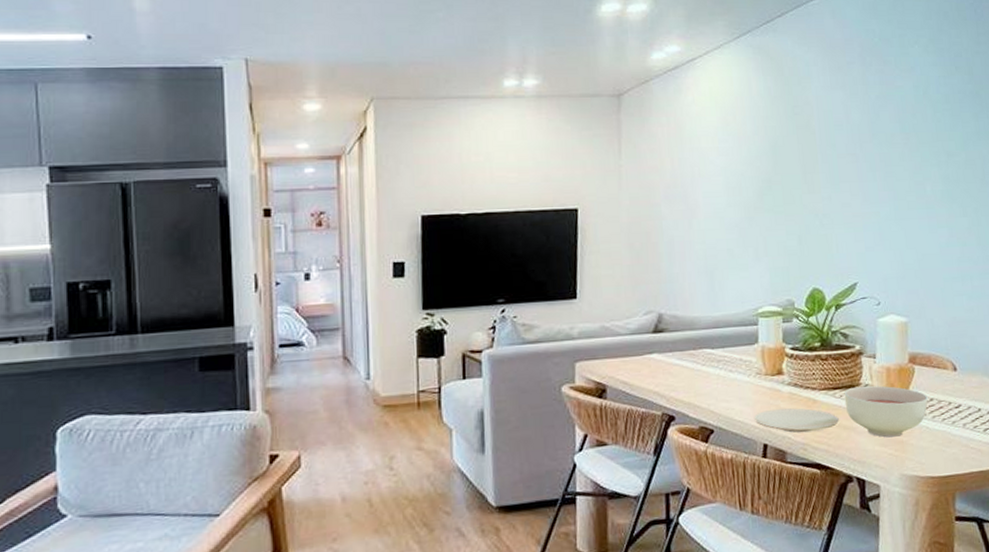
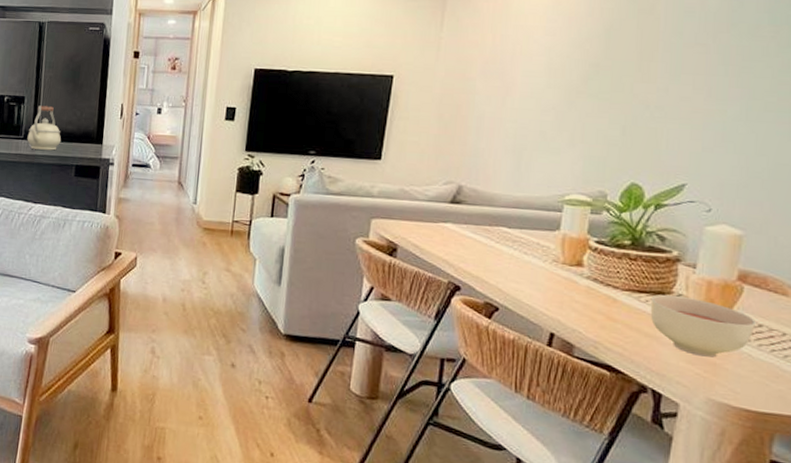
kettle: none [121,288,174,346] -> present [27,105,62,151]
plate: present [753,408,839,433] -> none [543,299,640,332]

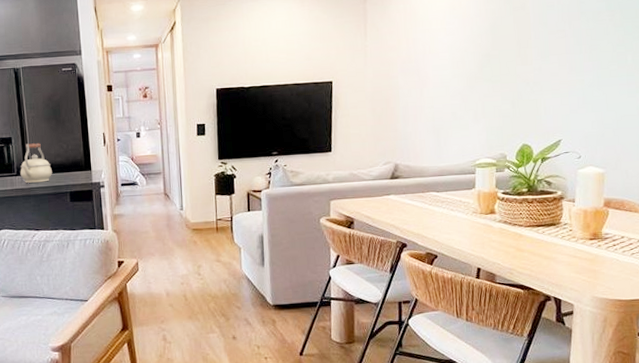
bowl: present [650,294,756,358] -> none [546,224,619,267]

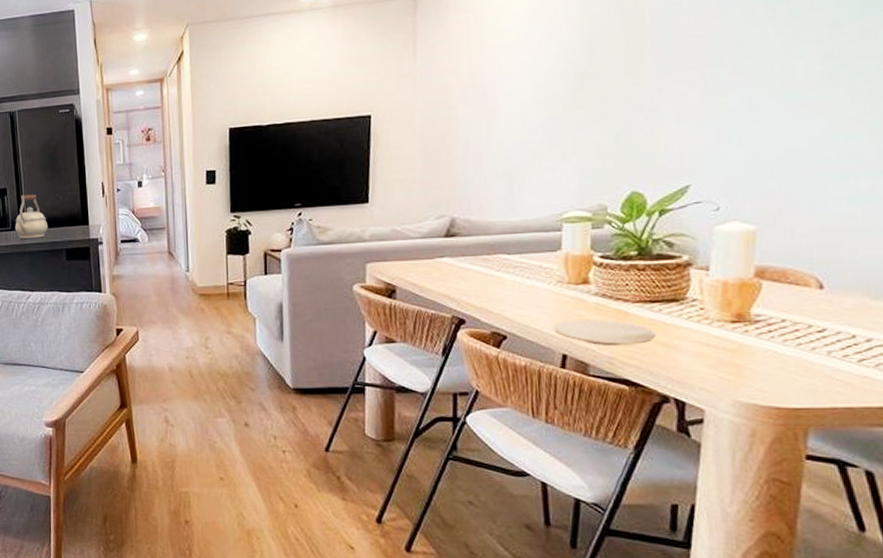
plate: none [470,240,541,260] -> present [552,320,656,346]

